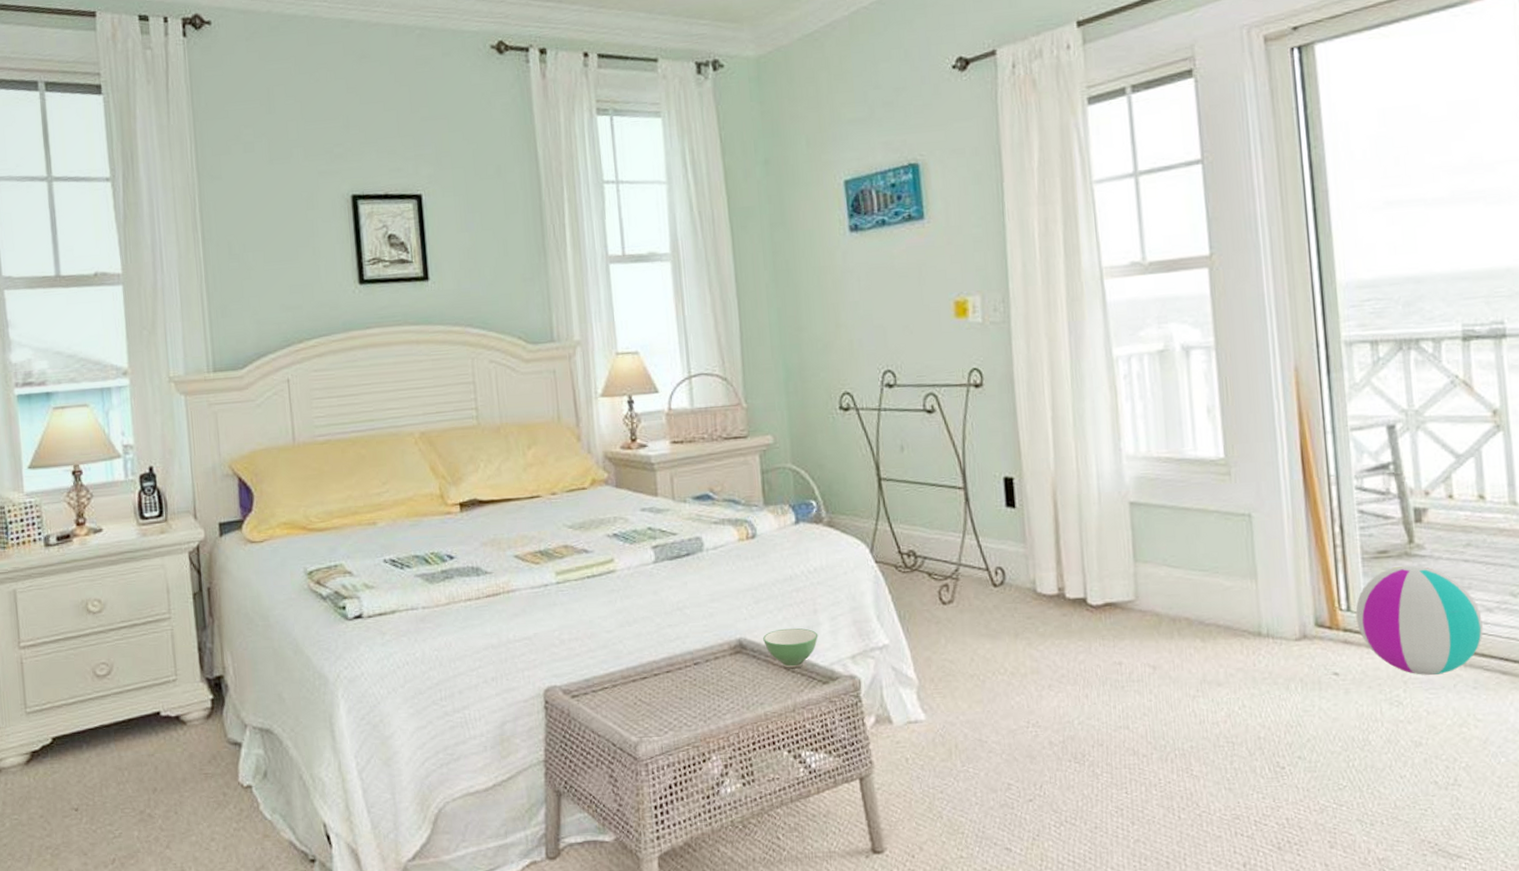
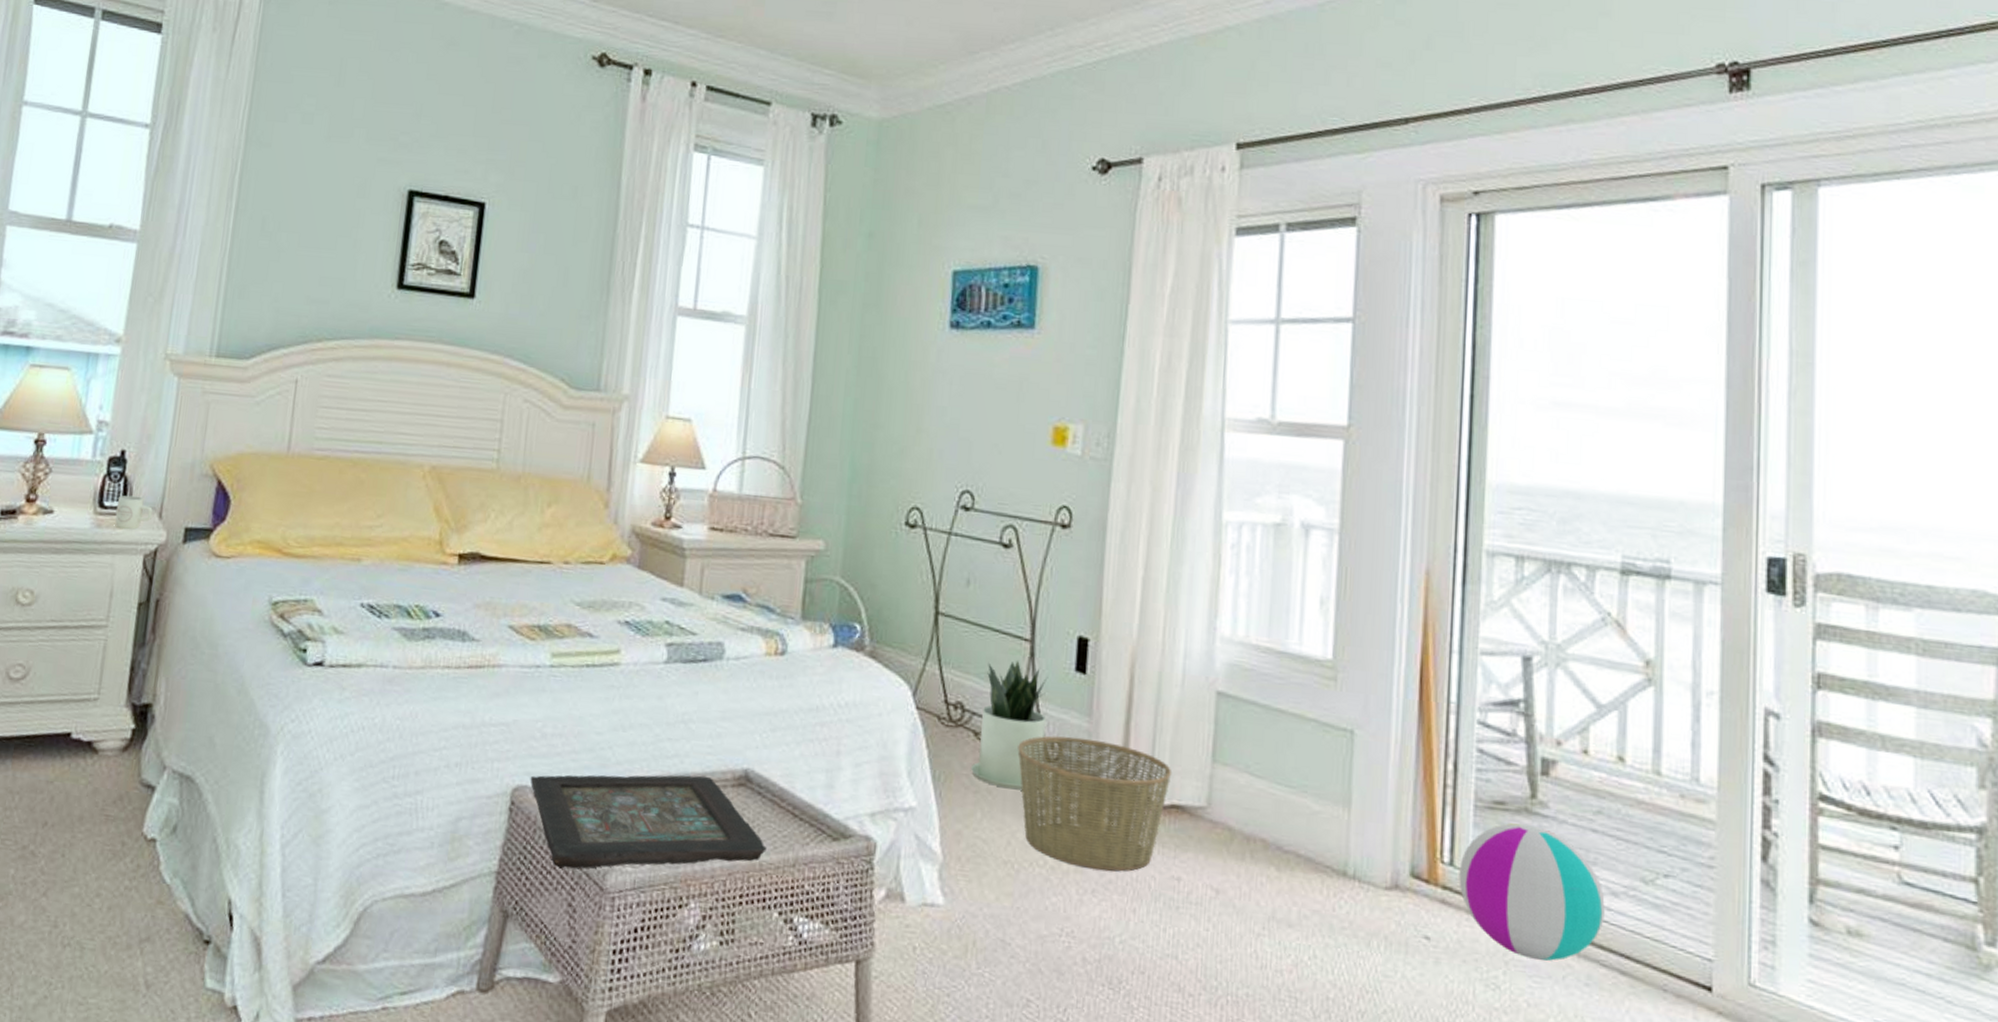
mug: none [155,503,188,534] -> present [115,495,153,530]
decorative tray: none [557,650,769,747] -> present [530,774,767,869]
bowl: present [762,628,819,669] -> none [772,766,837,817]
planter: none [929,507,995,615] -> present [970,661,1048,790]
basket: none [967,561,1102,668] -> present [1017,736,1173,872]

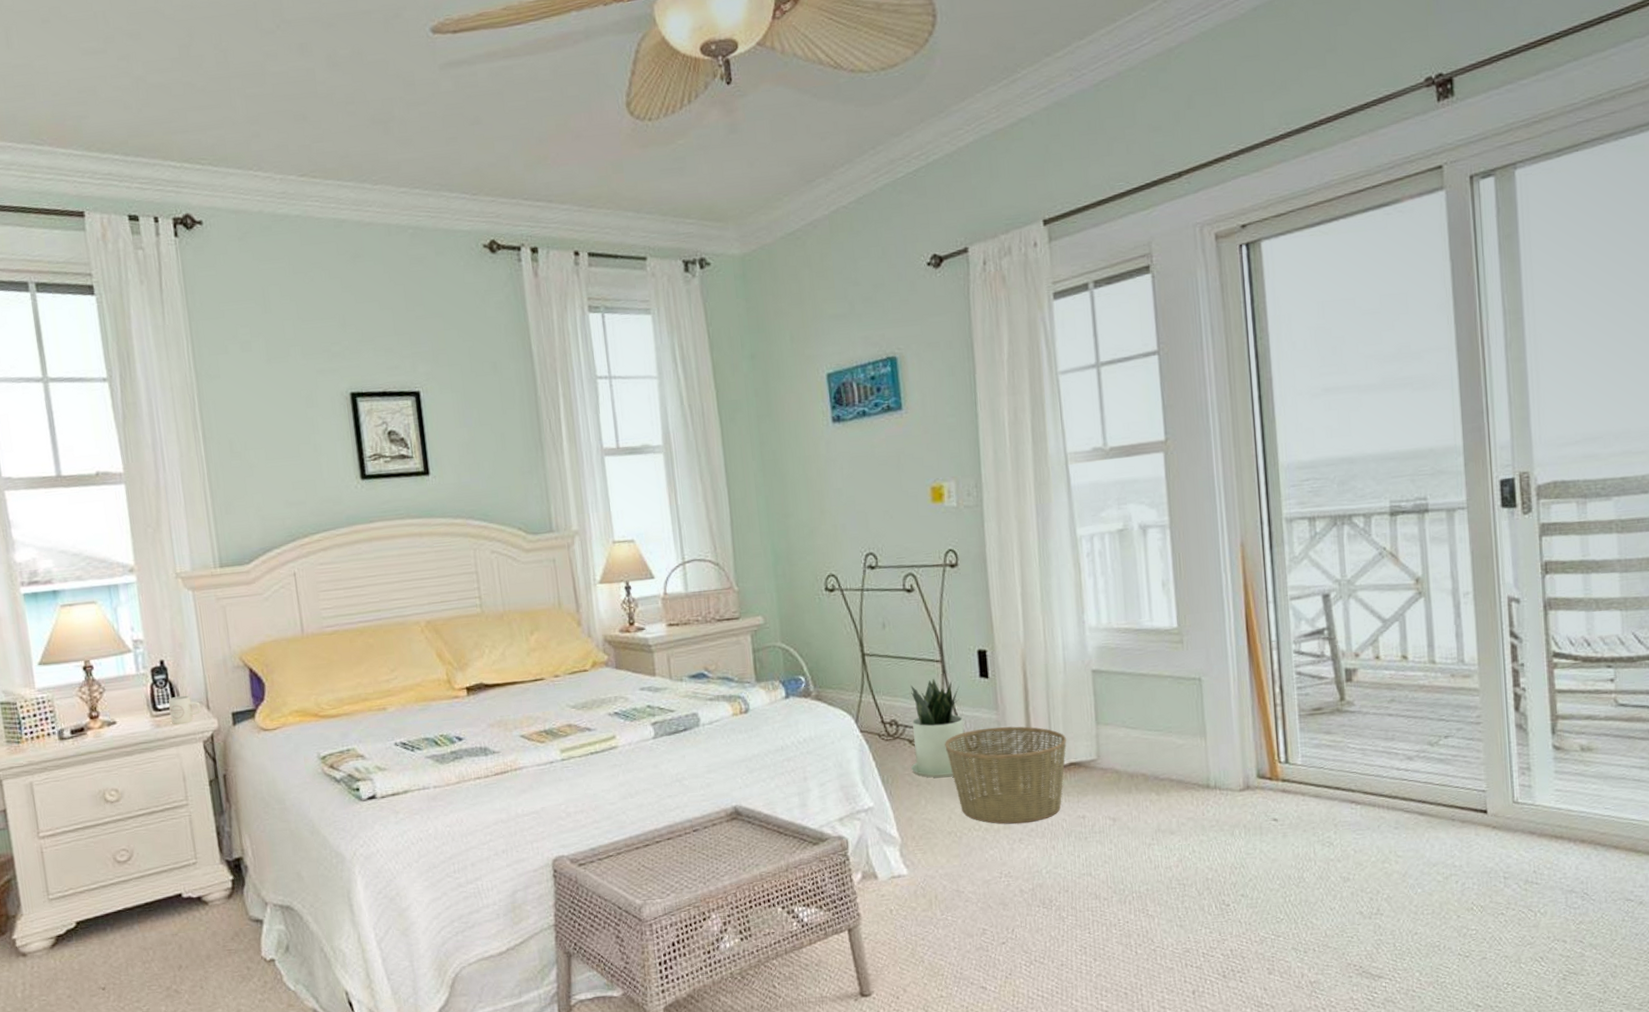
decorative tray: present [530,774,767,869] -> none [565,818,763,911]
beach ball: present [1459,823,1605,961] -> none [1293,720,1404,819]

